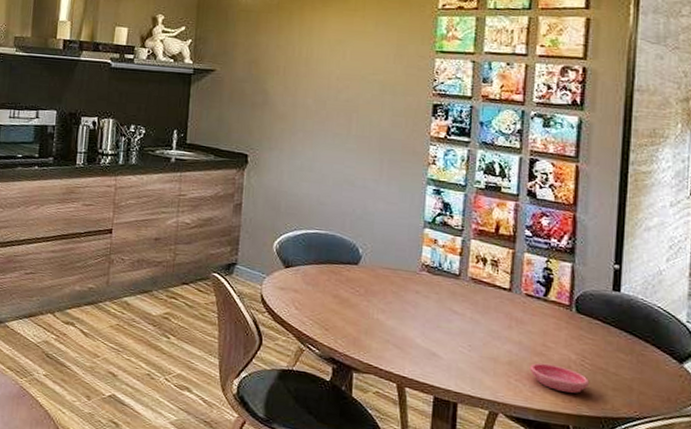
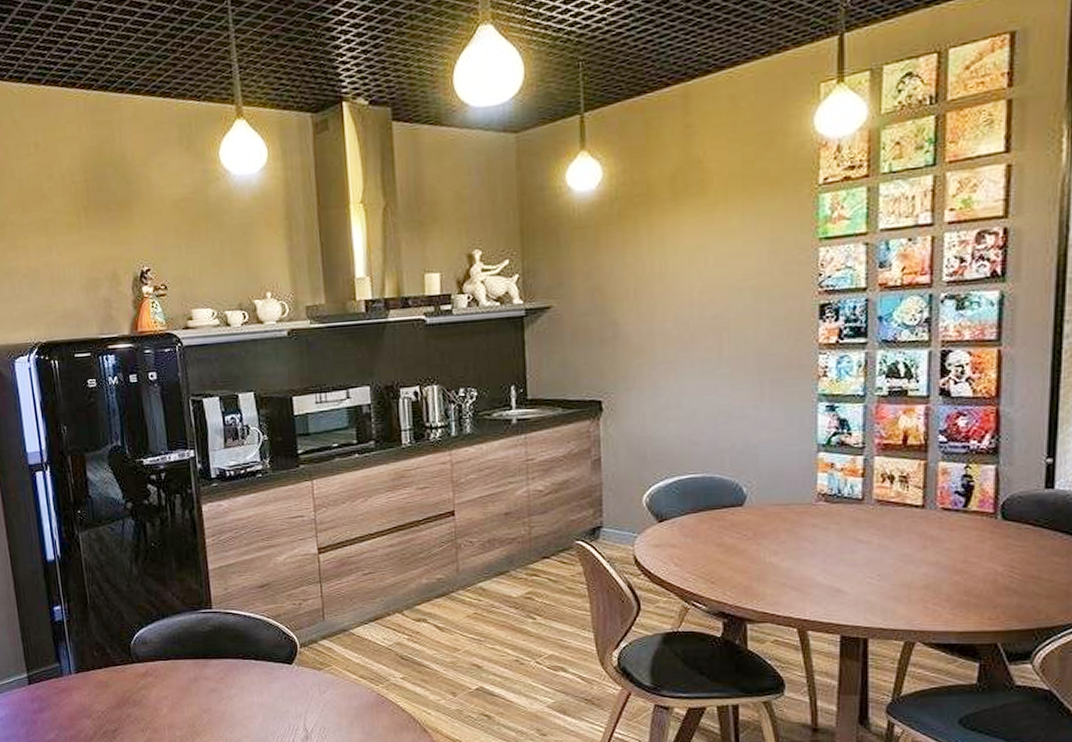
saucer: present [529,363,589,394] -> none [949,581,1018,608]

